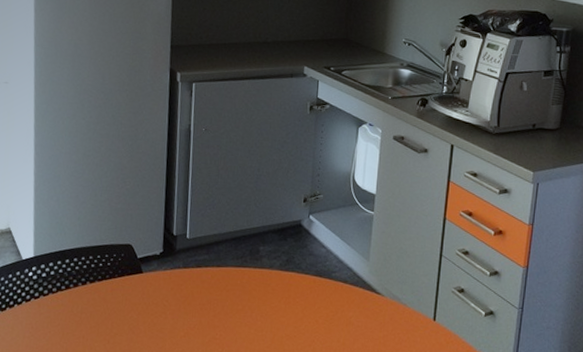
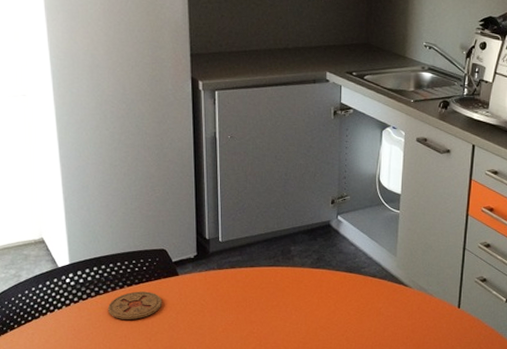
coaster: none [68,288,125,319] -> present [108,291,163,320]

